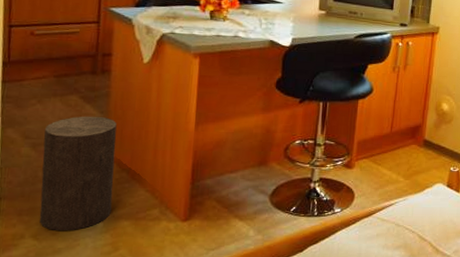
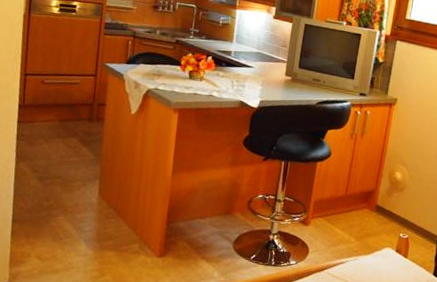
stool: present [39,116,117,231] -> none [43,157,107,255]

